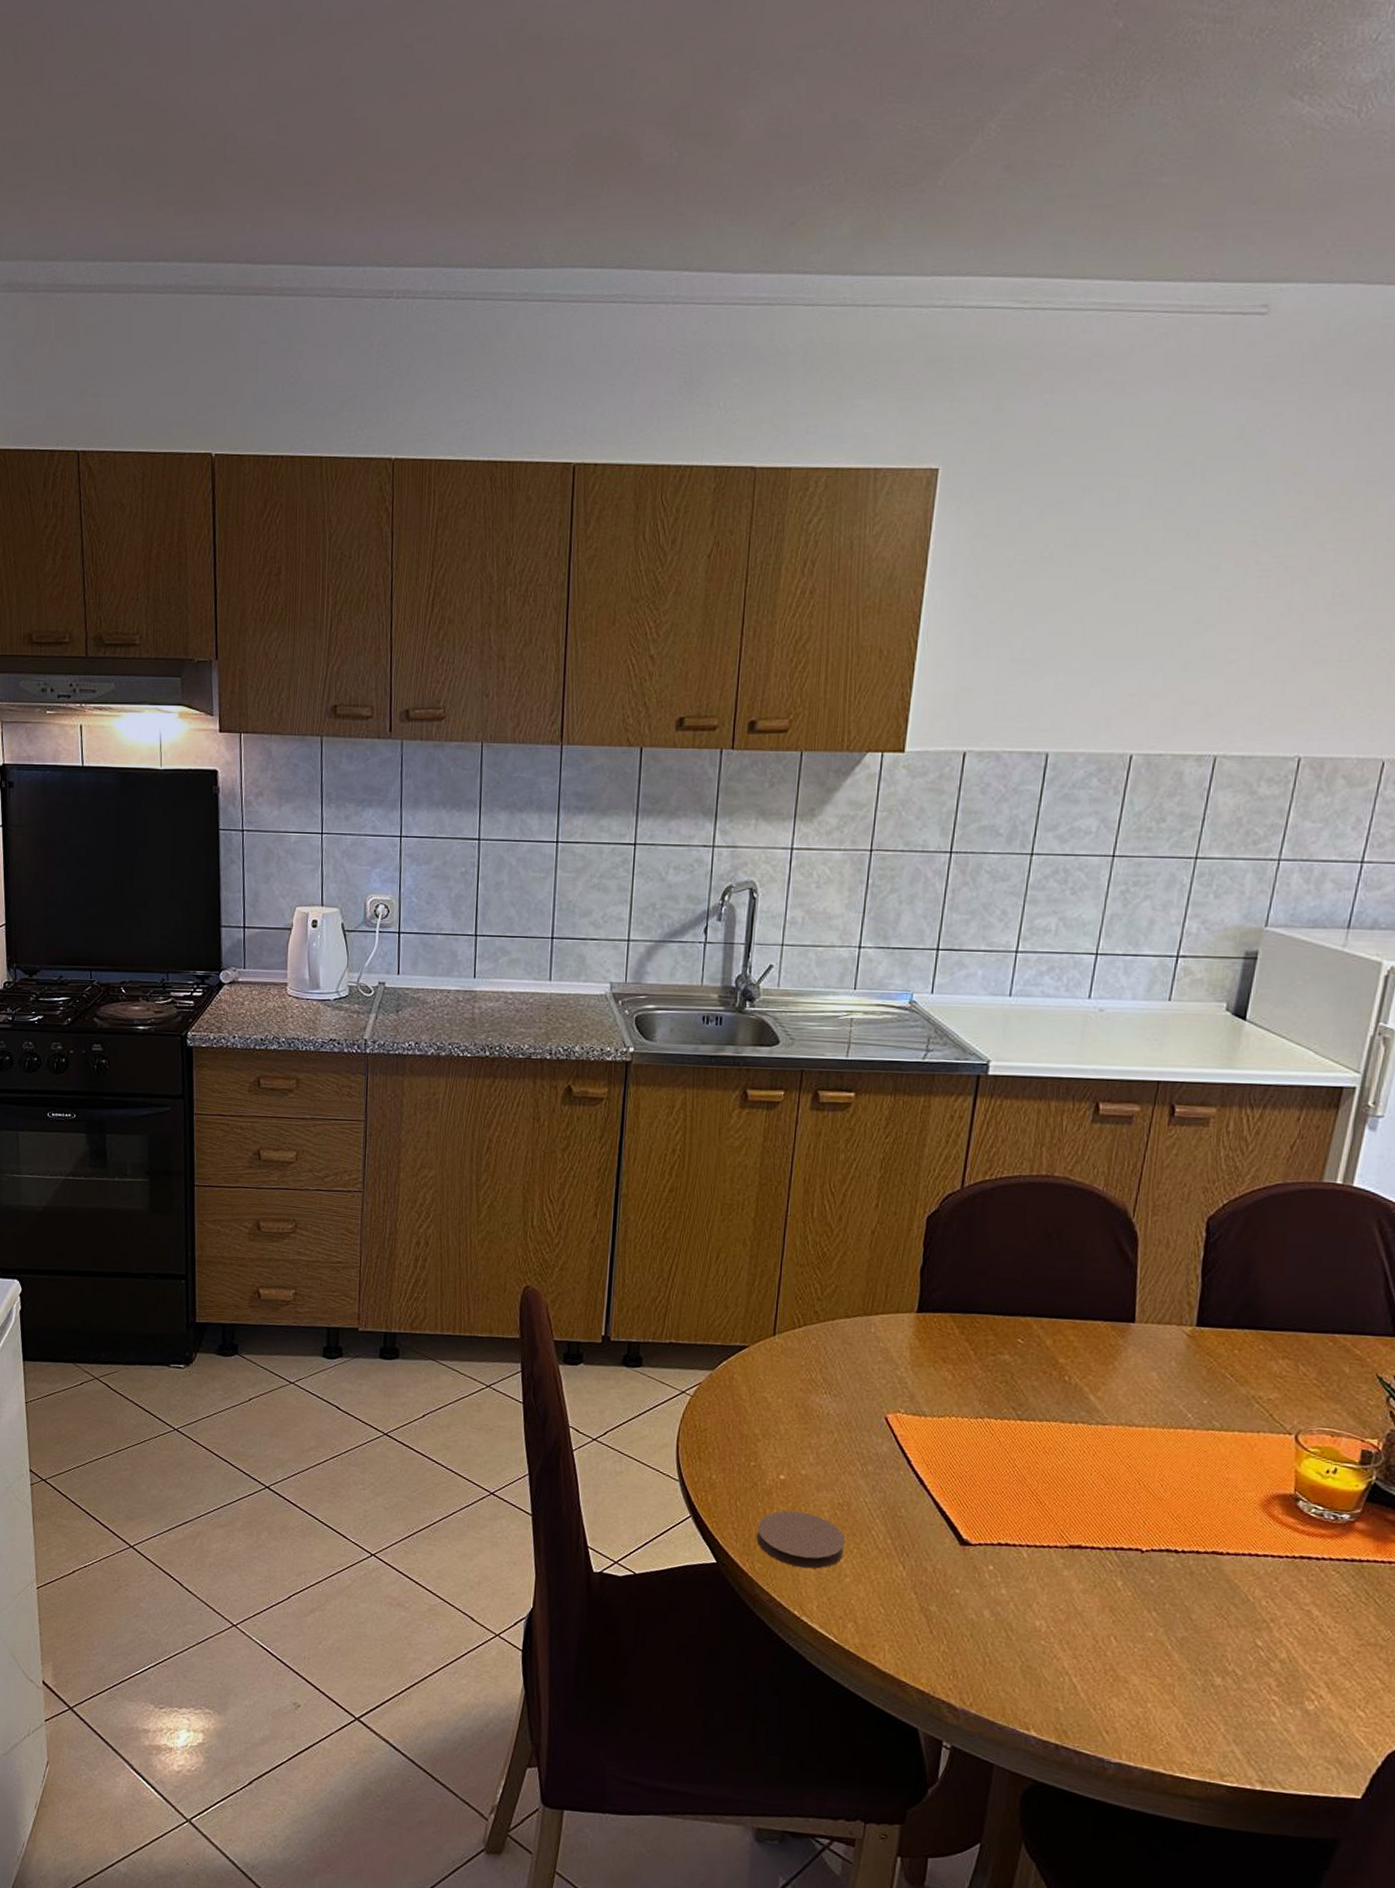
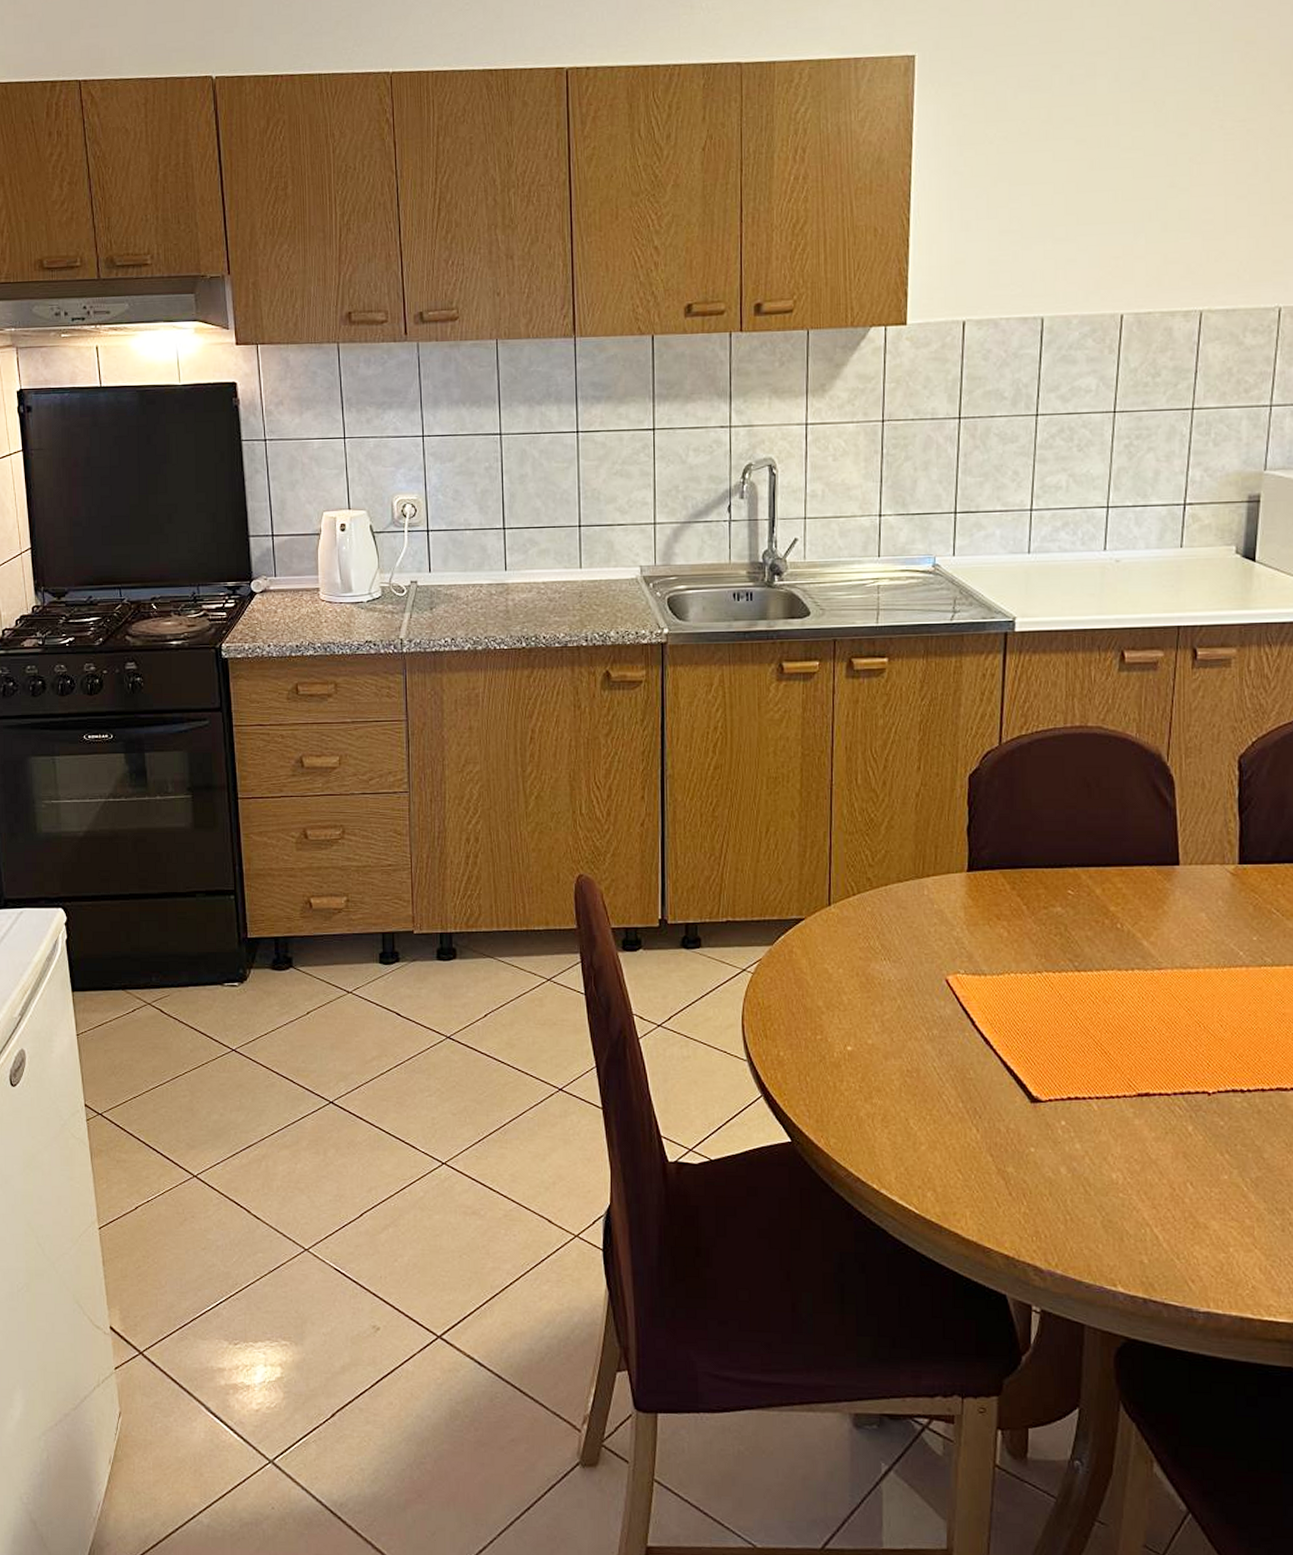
coaster: present [756,1510,846,1569] -> none [828,1082,918,1140]

